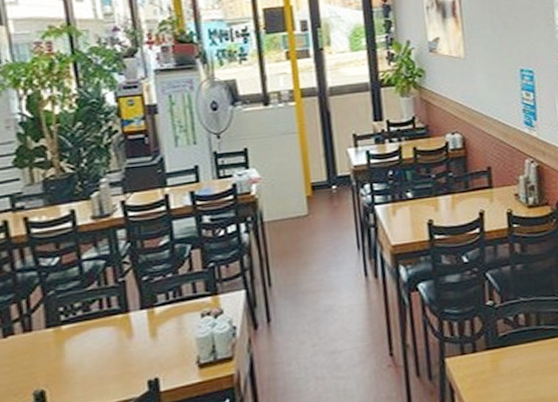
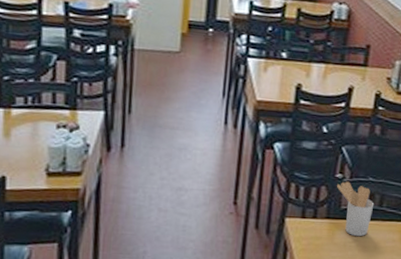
utensil holder: none [490,306,532,362] -> present [337,181,374,237]

